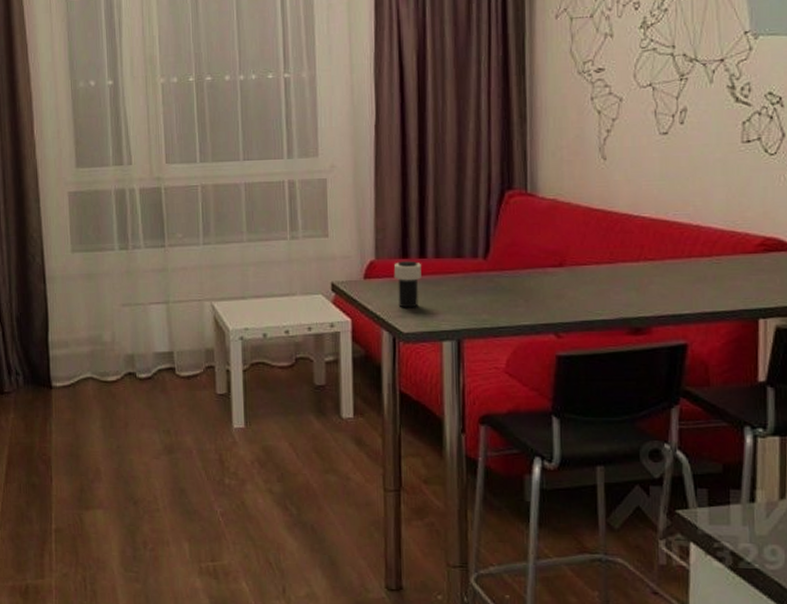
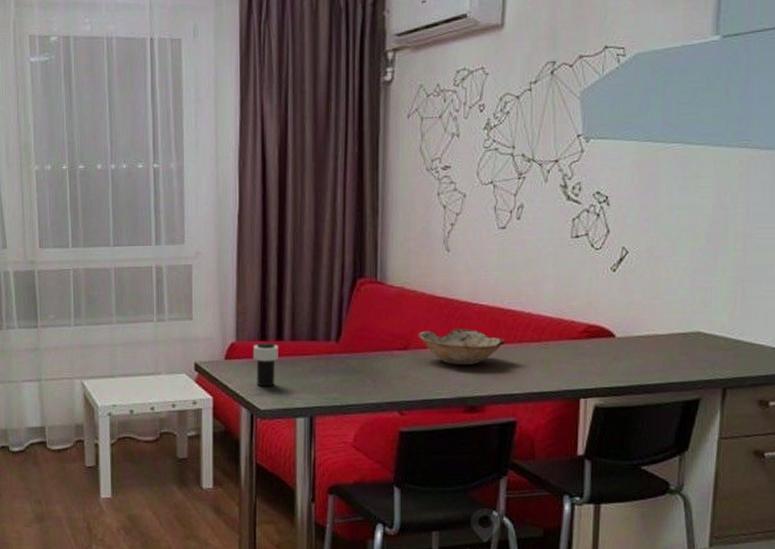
bowl: none [573,243,672,283] -> present [417,329,506,365]

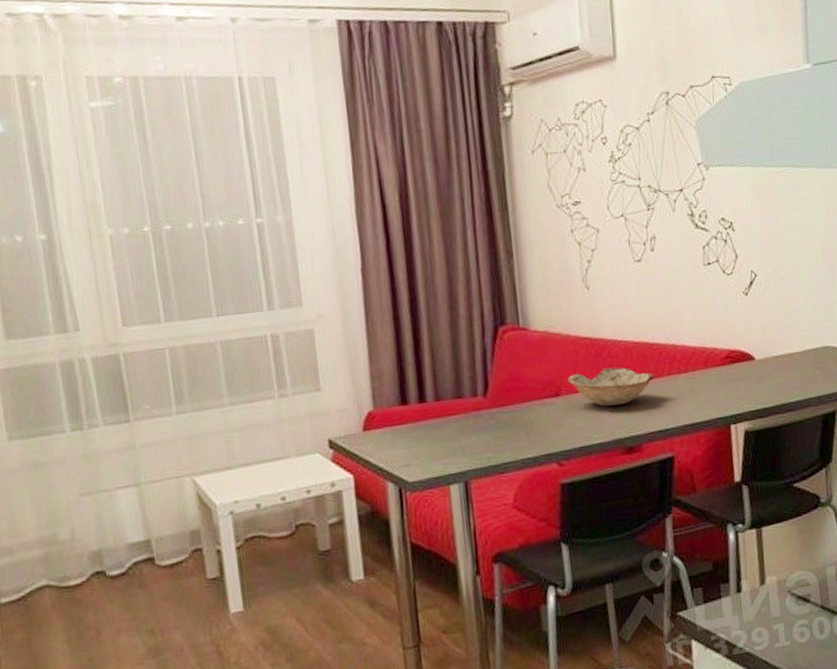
cup: present [253,342,278,387] -> none [394,406,423,457]

